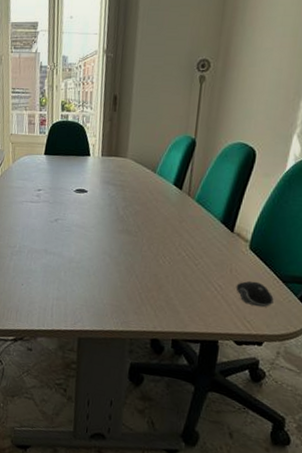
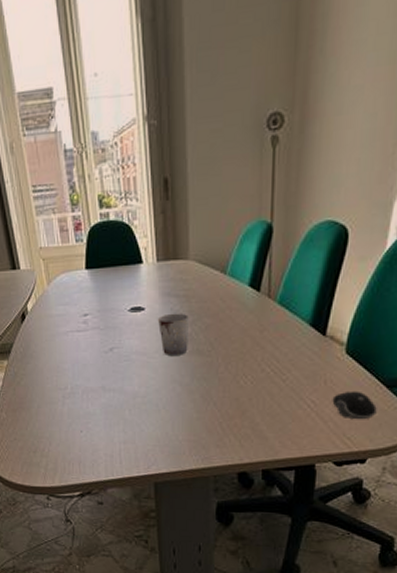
cup: none [97,197,124,232] -> present [158,313,190,355]

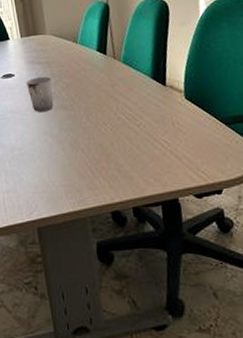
computer mouse: present [332,391,377,420] -> none [181,129,222,155]

